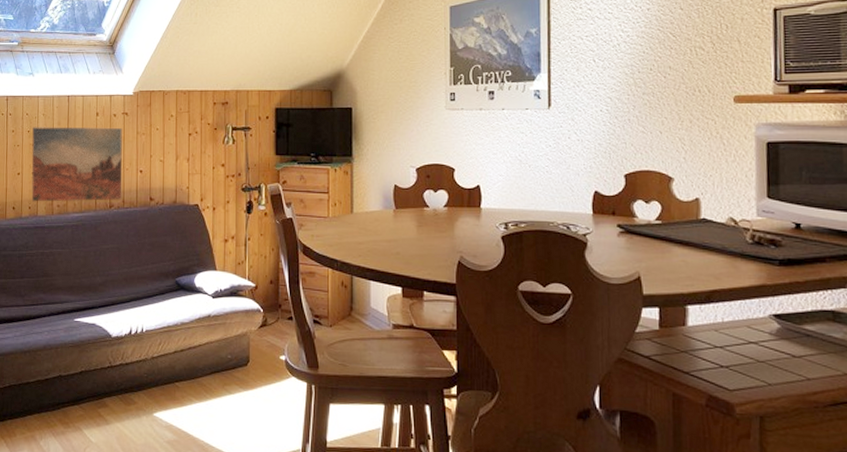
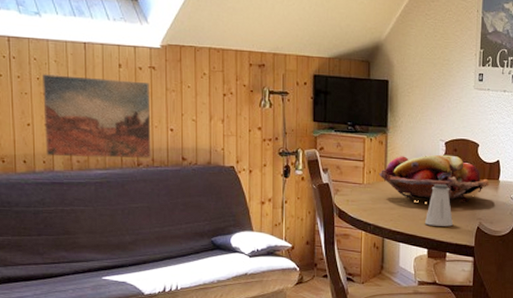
fruit basket: none [344,182,470,235] -> present [378,154,490,203]
saltshaker: none [398,215,429,261] -> present [425,184,453,227]

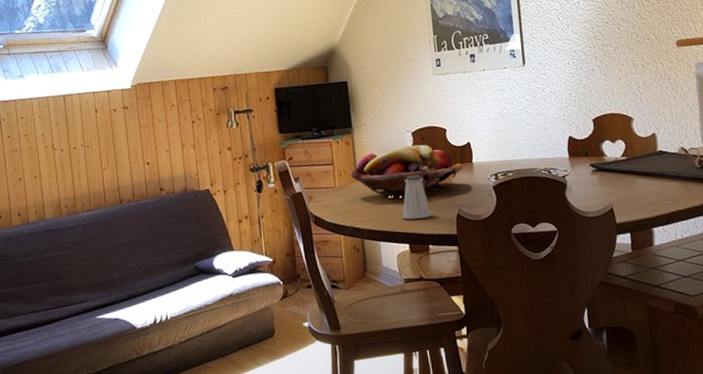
wall art: present [43,74,151,158] -> none [29,122,132,206]

